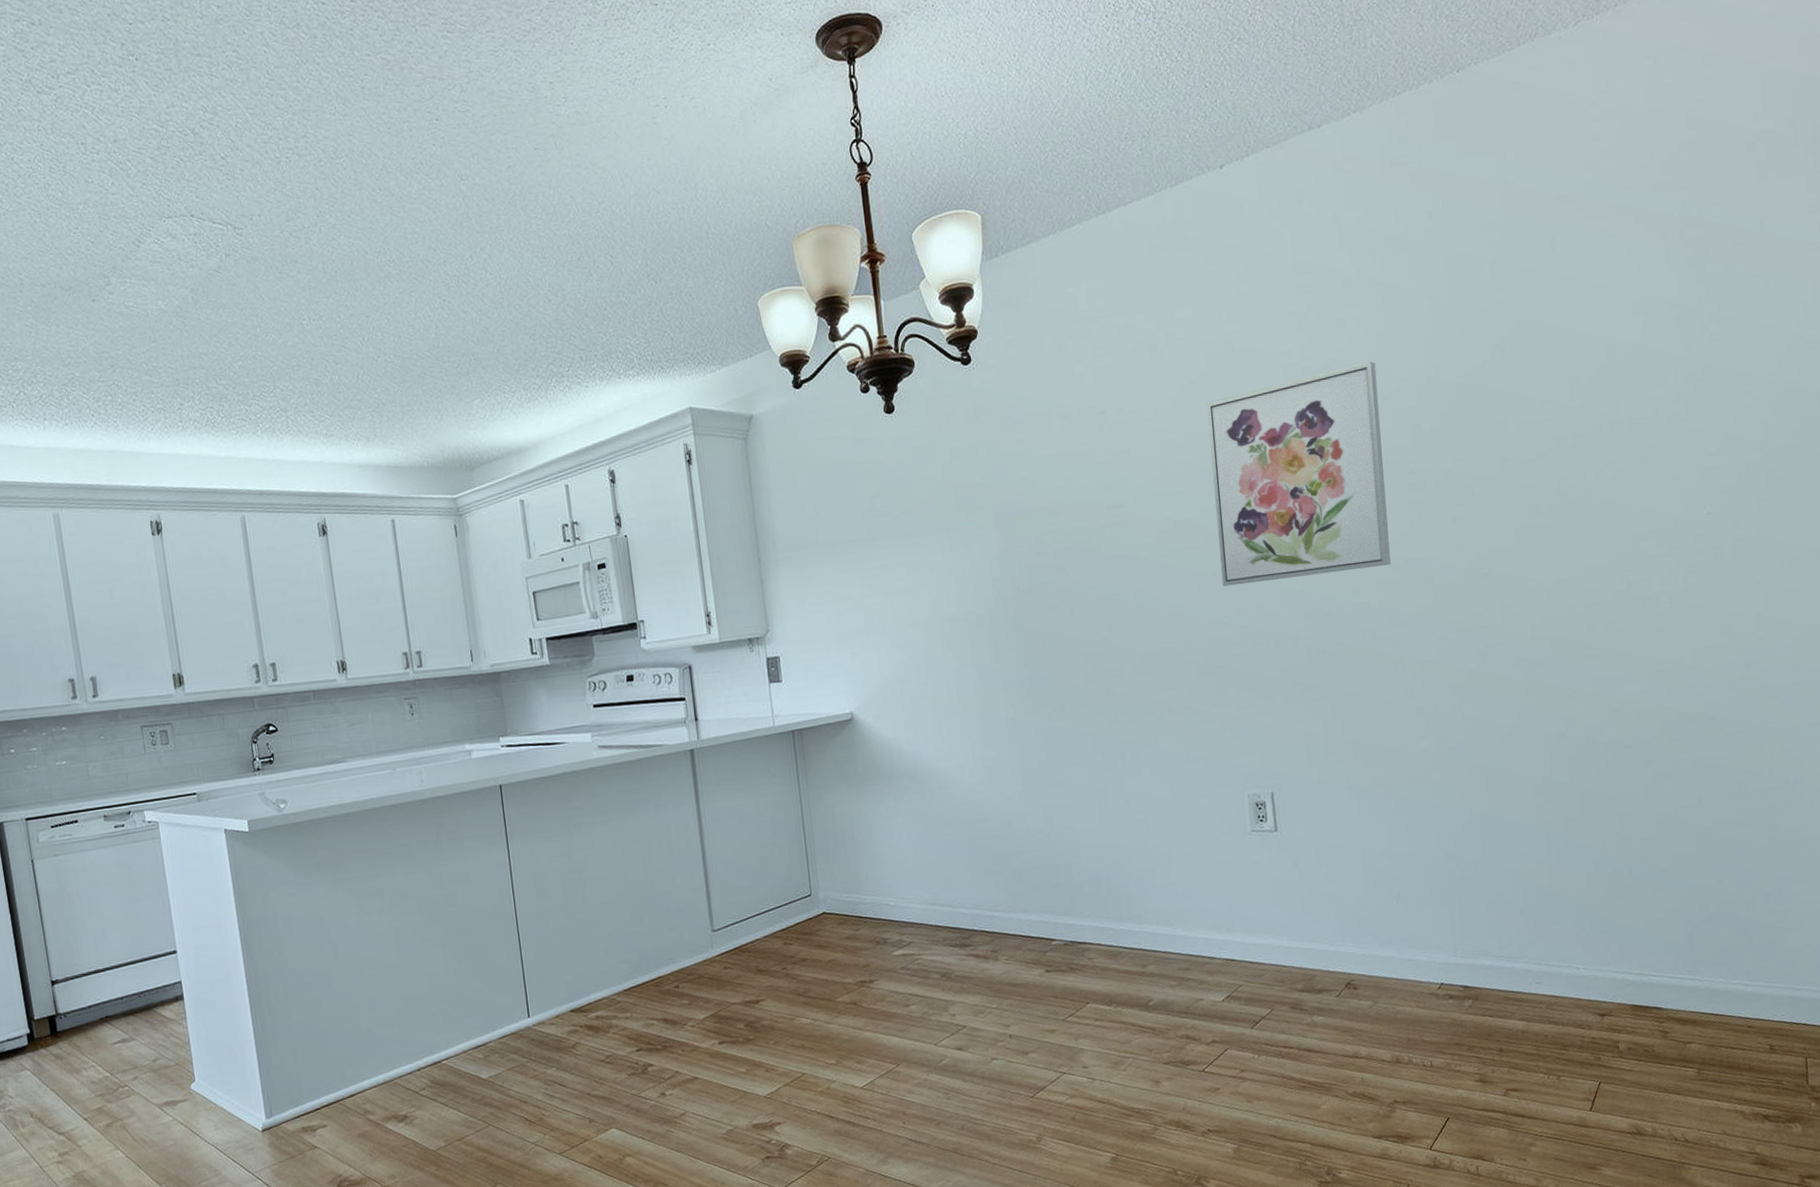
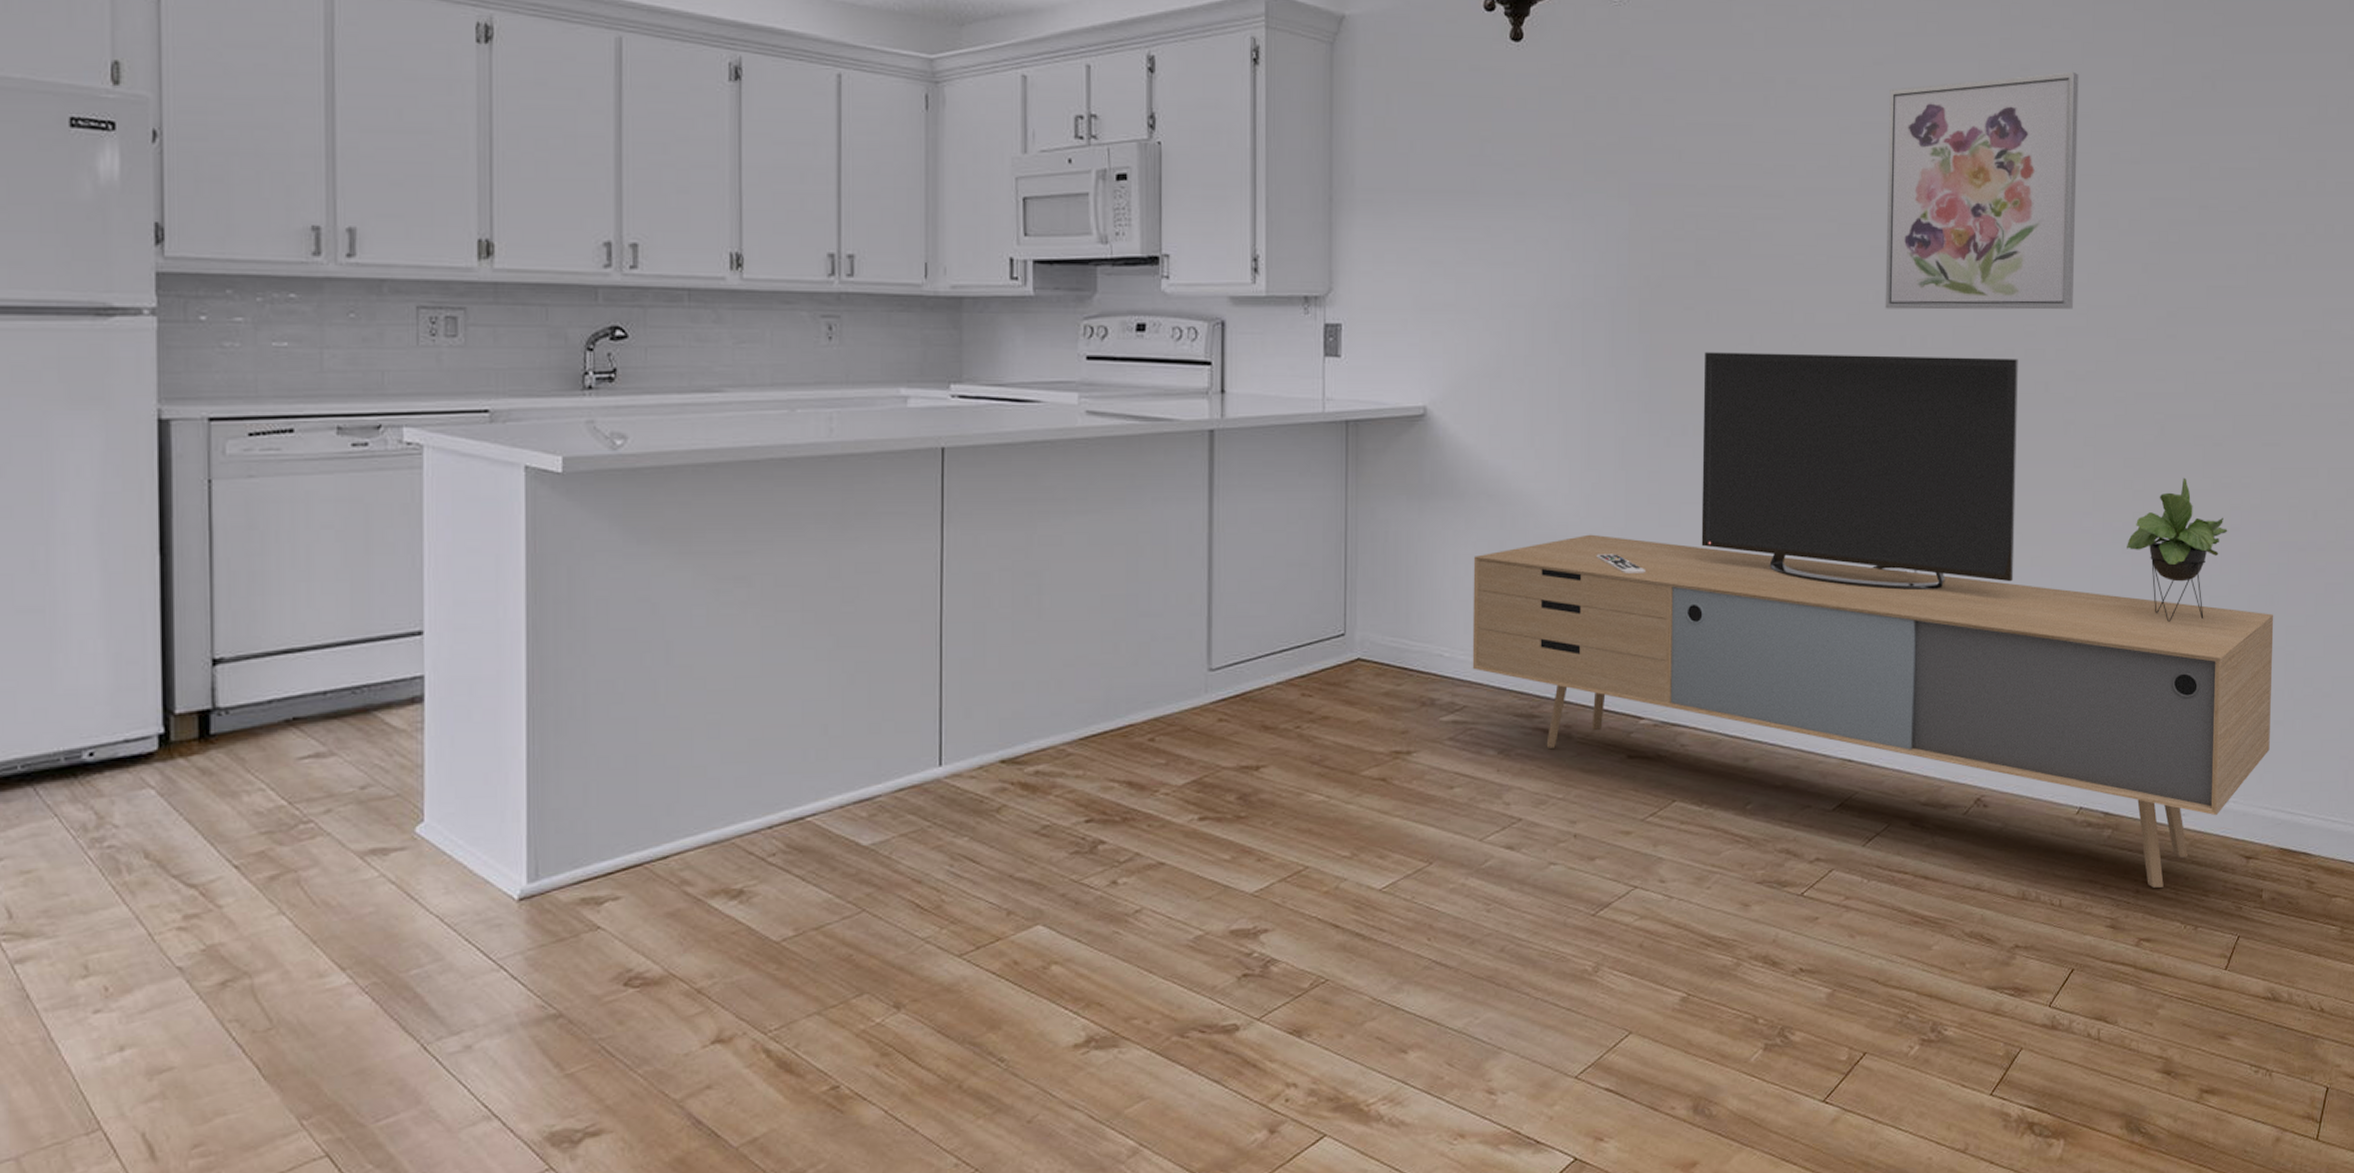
media console: none [903,614,1614,1046] -> present [1472,352,2274,888]

